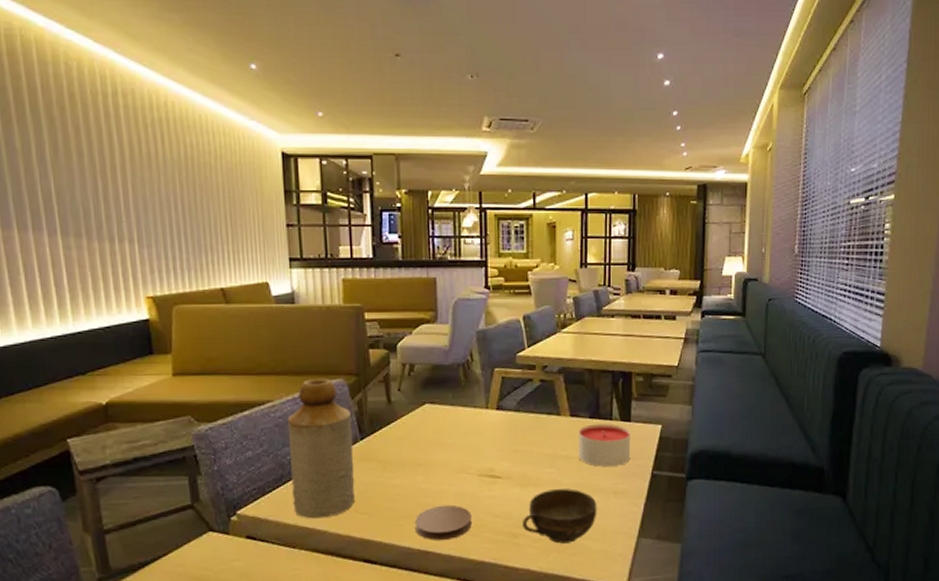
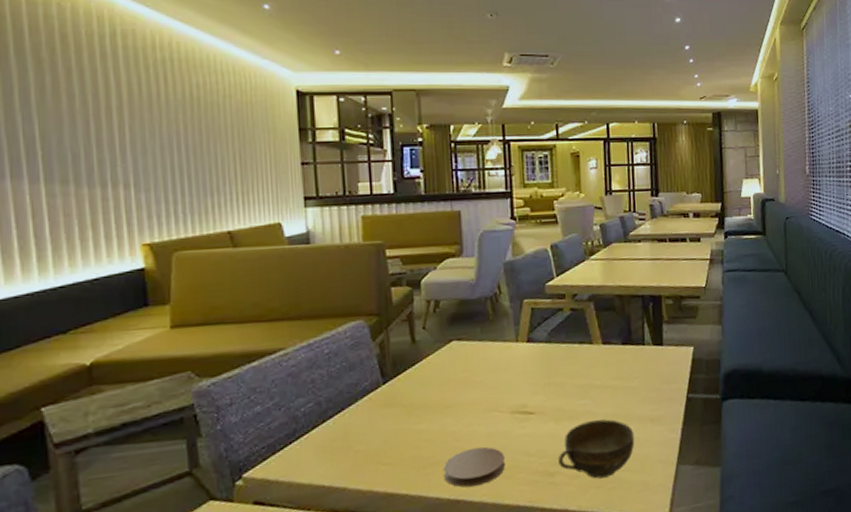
bottle: present [287,378,356,519] -> none [301,321,378,476]
candle: present [578,423,631,467] -> none [611,349,665,394]

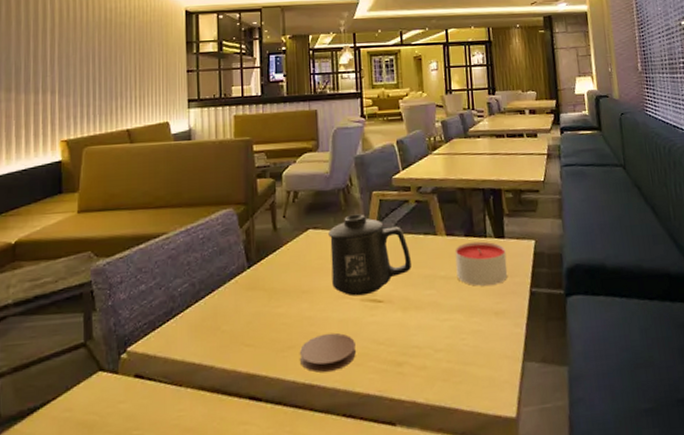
mug: none [474,323,565,409] -> present [328,214,411,297]
cup: present [558,419,635,479] -> none [406,310,480,372]
candle: none [611,349,665,394] -> present [455,241,508,286]

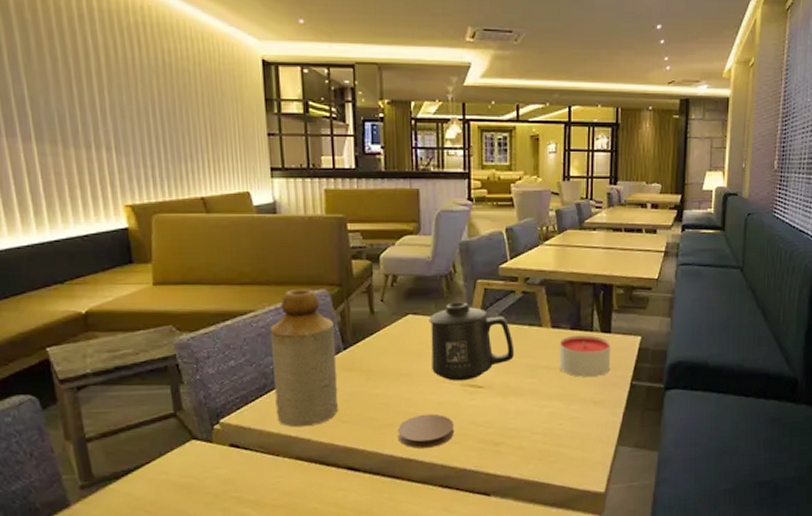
bottle: none [180,209,242,354] -> present [270,289,339,428]

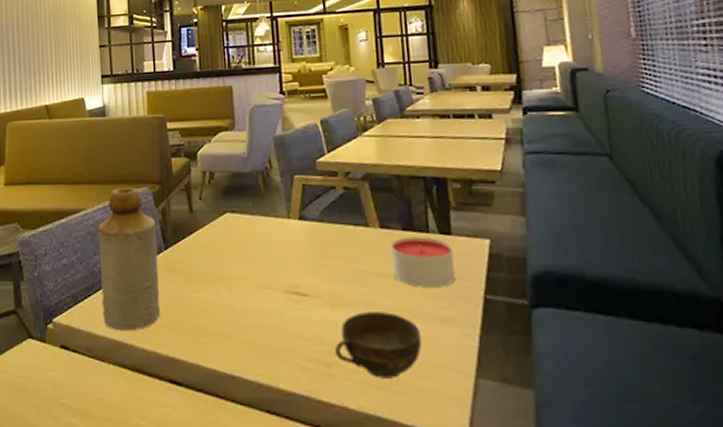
coaster: present [397,414,454,448] -> none [219,324,280,364]
mug: present [429,302,514,381] -> none [247,199,340,287]
cup: none [504,398,577,452] -> present [335,312,422,379]

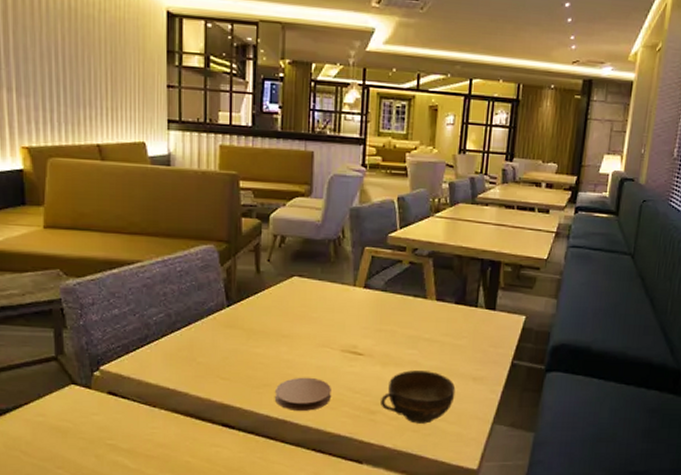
bottle: present [98,187,161,331] -> none [155,242,220,381]
coaster: none [219,324,280,364] -> present [274,377,331,411]
candle: present [390,237,456,287] -> none [441,310,495,353]

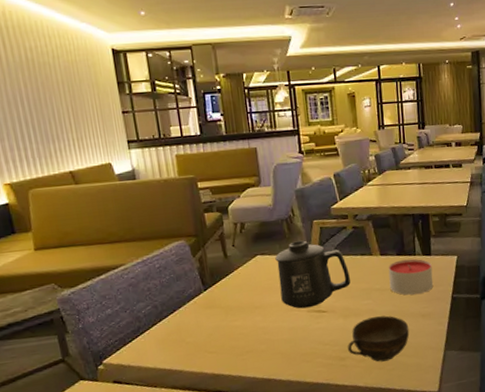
coaster: present [274,377,331,411] -> none [256,338,305,370]
mug: none [314,267,397,347] -> present [275,240,350,309]
candle: none [441,310,495,353] -> present [388,258,434,295]

